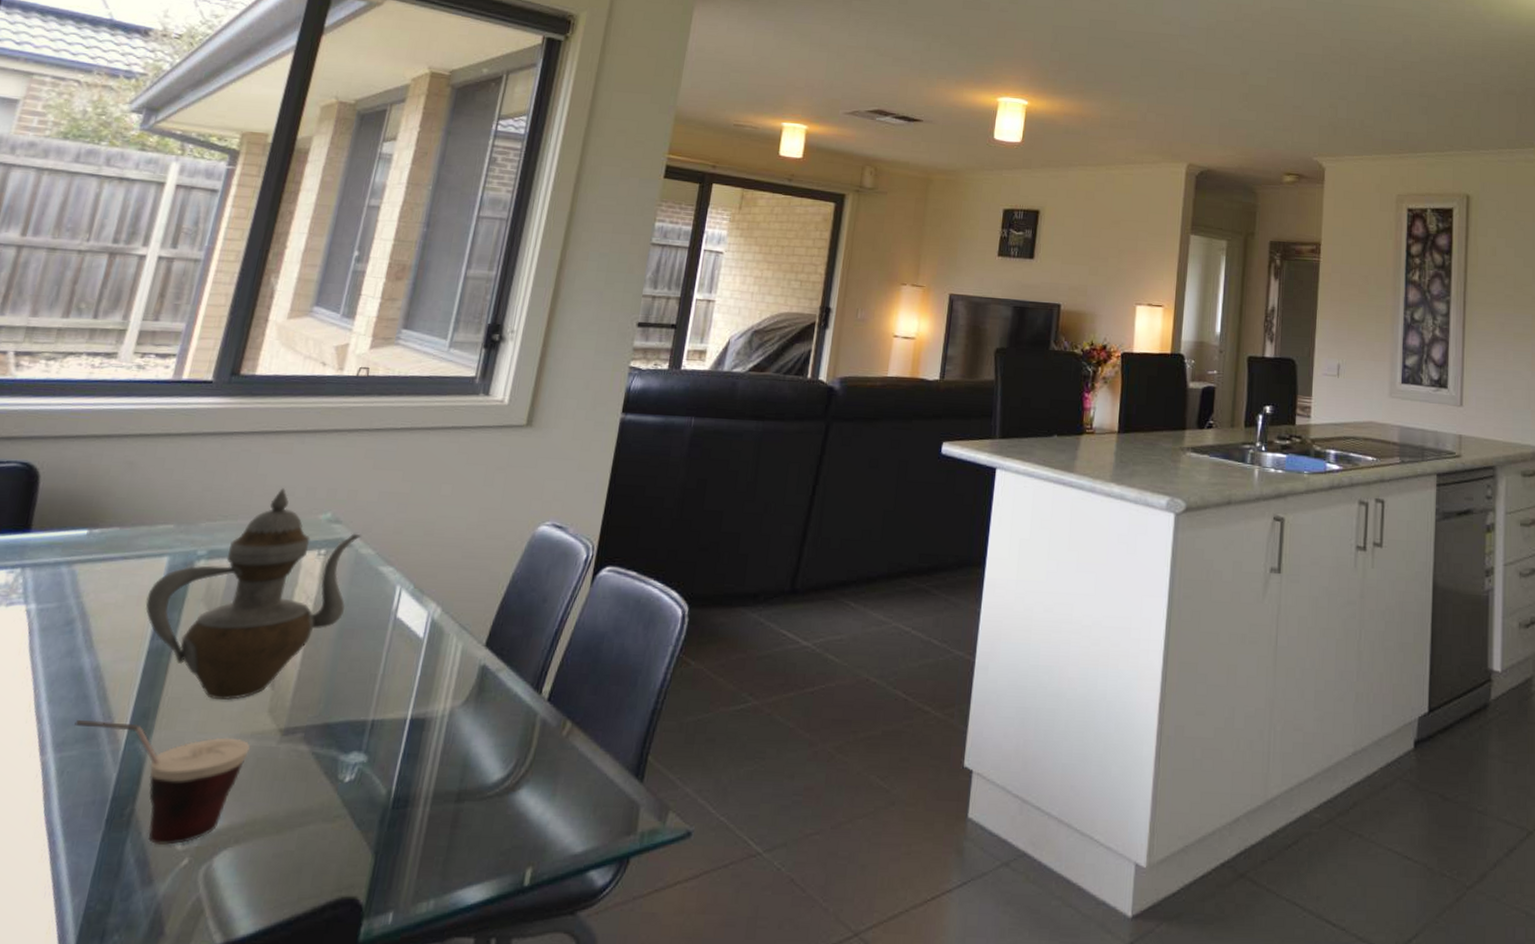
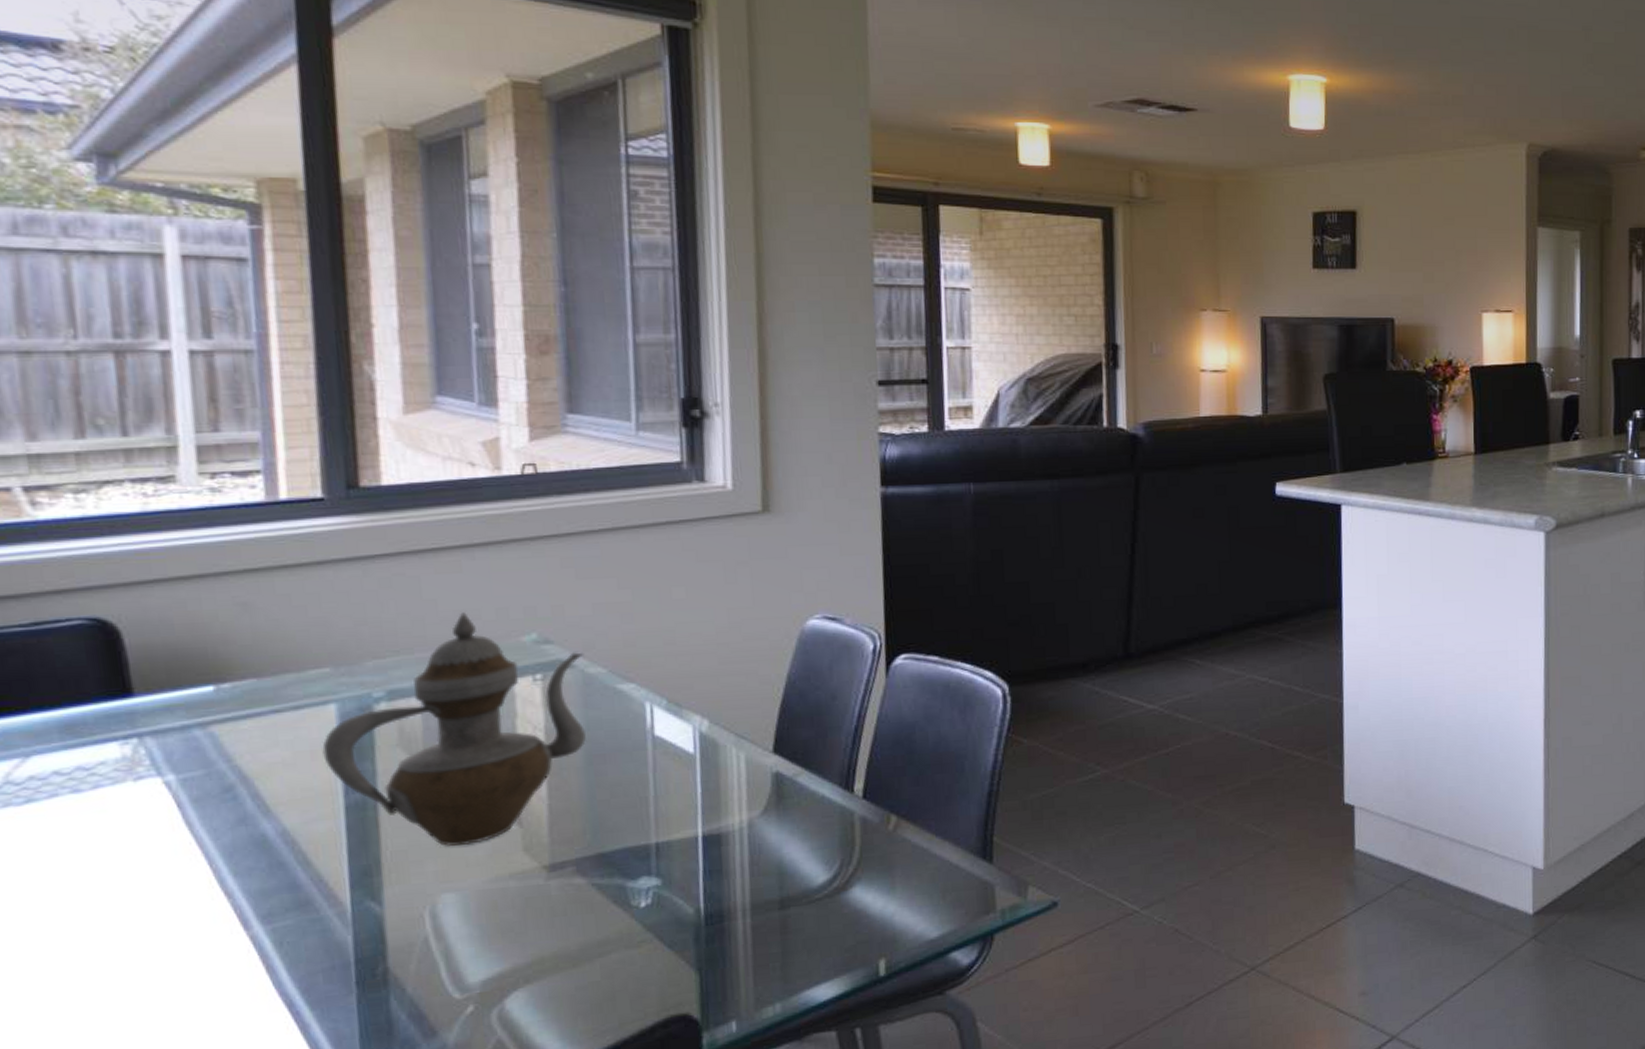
cup: present [74,720,250,845] -> none [277,882,512,998]

